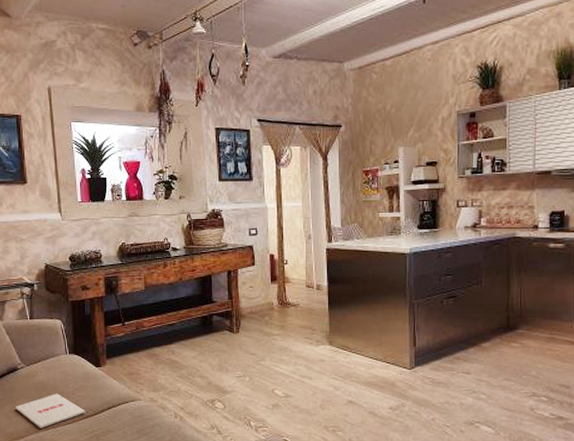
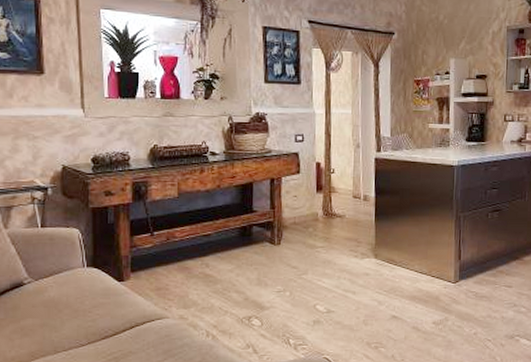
magazine: present [15,394,85,428] -> none [19,312,103,351]

